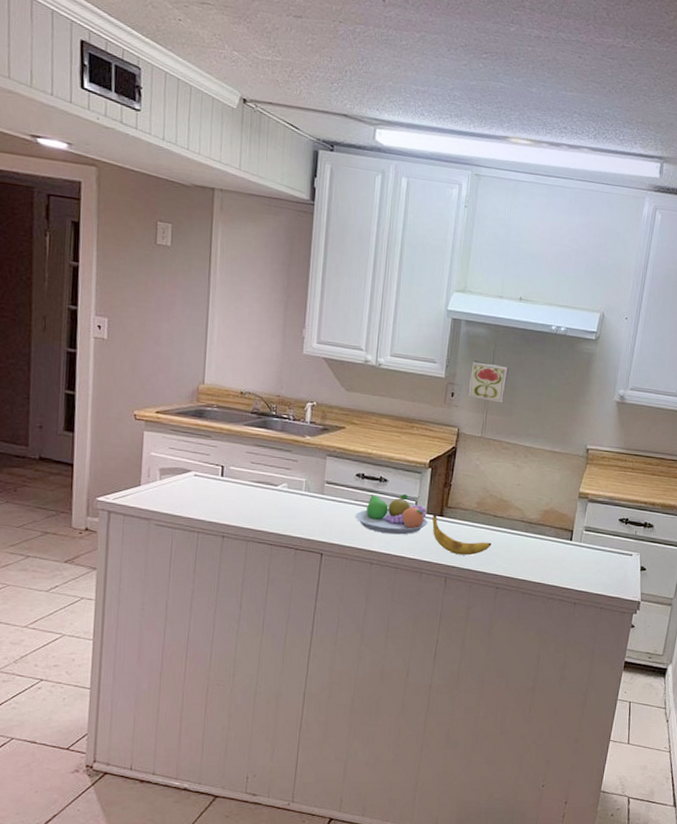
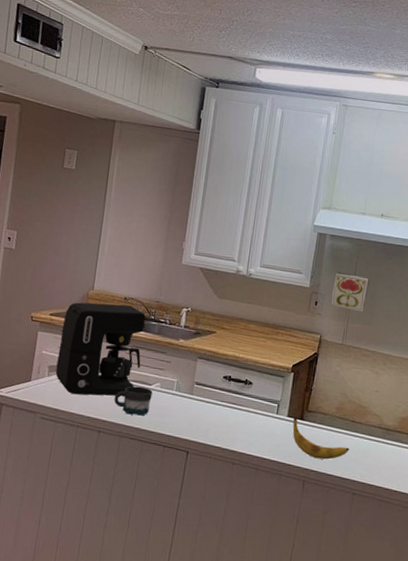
coffee maker: none [168,398,266,499] -> present [55,302,146,396]
mug: none [237,487,279,519] -> present [114,386,153,416]
fruit bowl: present [355,493,429,535] -> none [220,395,289,437]

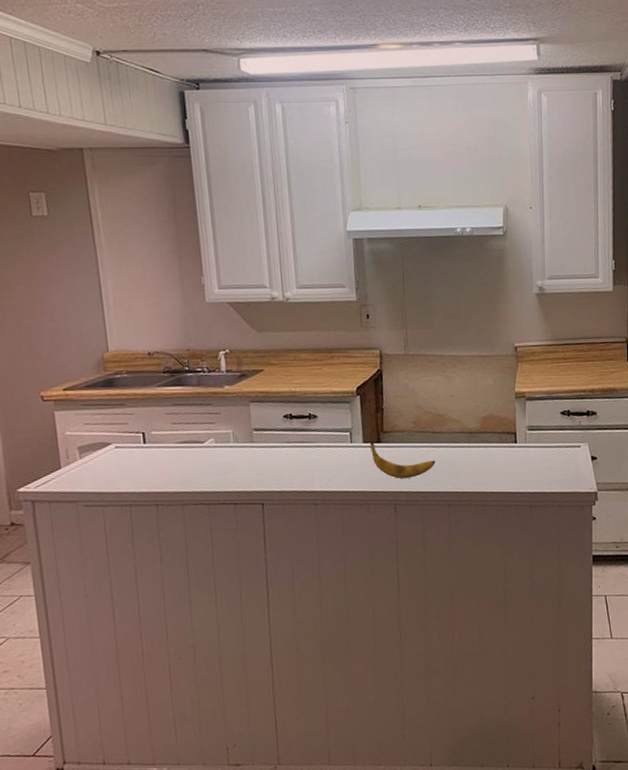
coffee maker: present [55,302,146,396] -> none [81,360,186,472]
mug: present [114,386,153,416] -> none [164,446,209,480]
decorative tile: present [330,272,370,312] -> none [382,277,421,317]

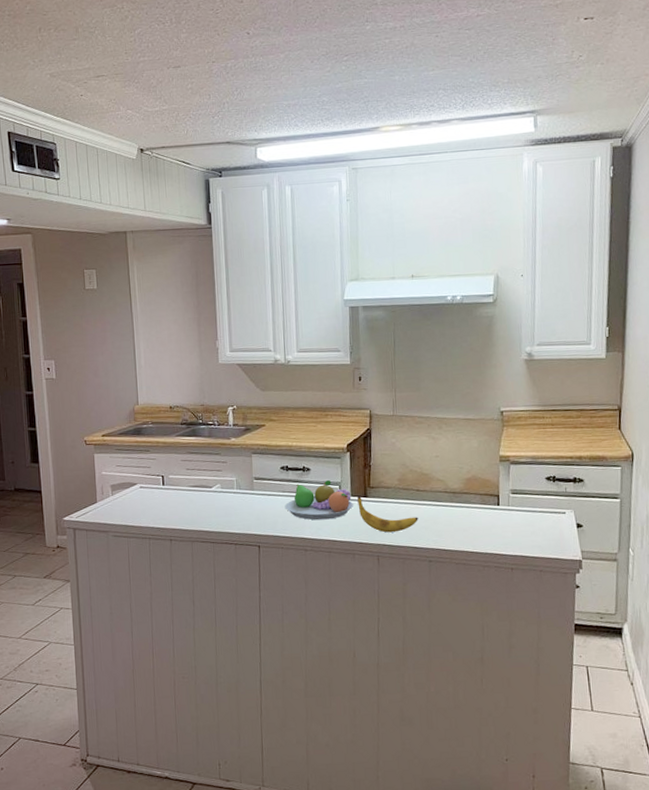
fruit bowl: none [290,426,367,472] -> present [284,479,354,521]

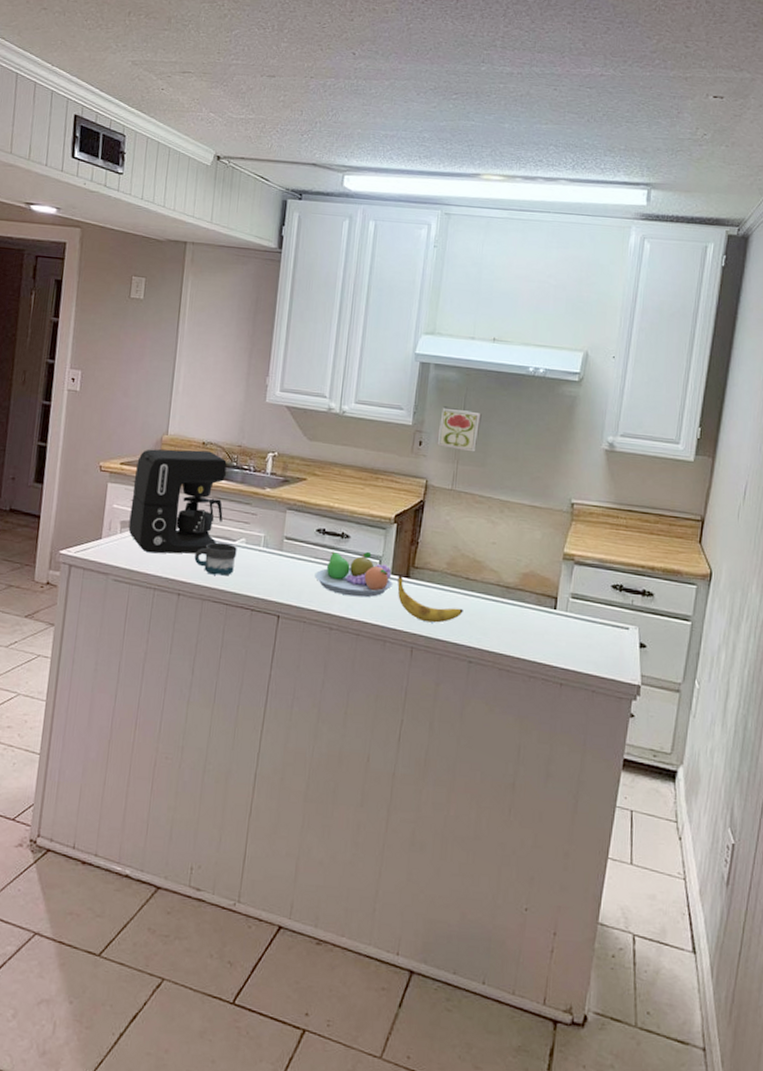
coffee maker: none [116,413,198,509] -> present [128,449,227,554]
mug: none [179,490,215,519] -> present [194,542,237,576]
decorative tile: none [374,342,411,380] -> present [437,406,482,452]

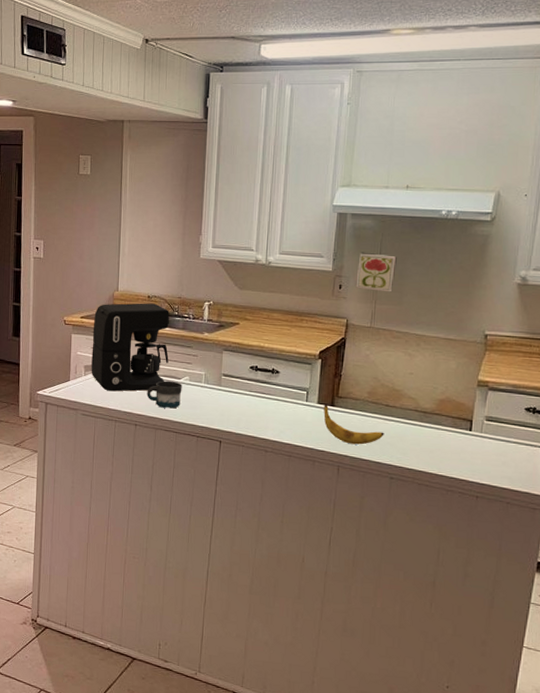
fruit bowl: present [314,551,394,598] -> none [250,384,320,424]

